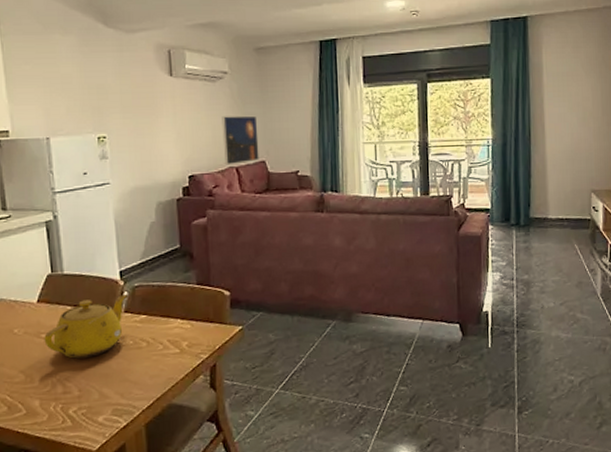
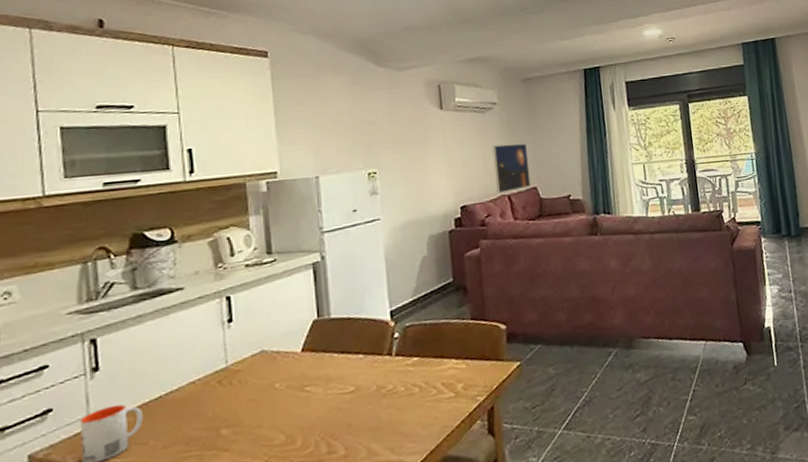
teapot: present [44,294,127,359] -> none [308,336,398,413]

